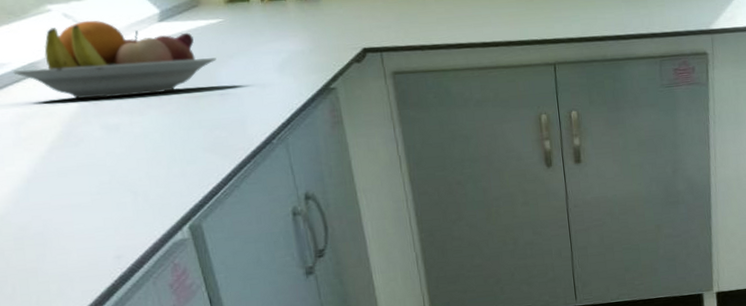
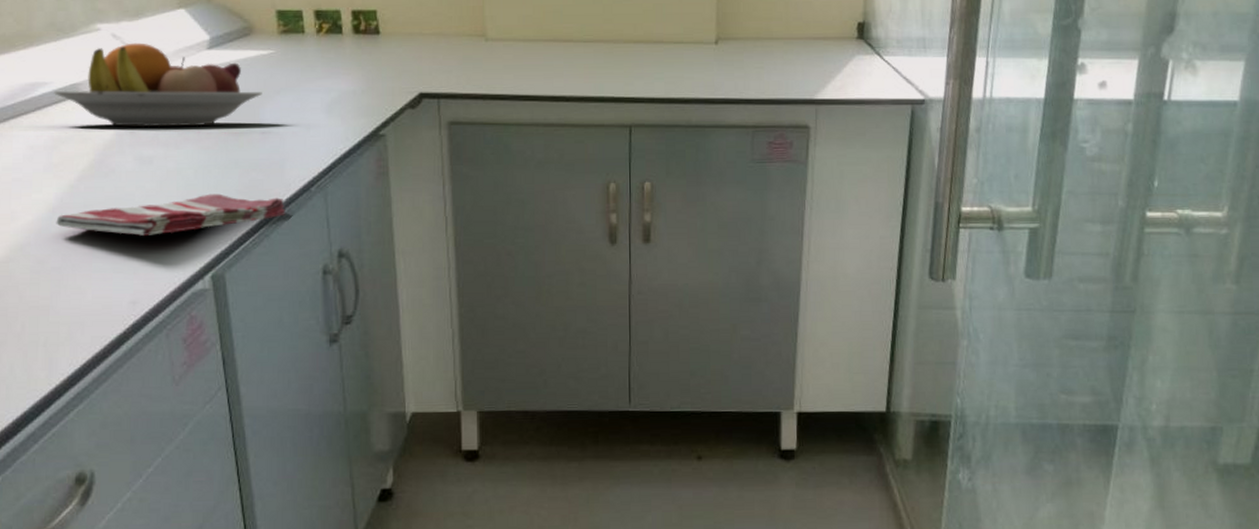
dish towel: none [32,151,252,197] -> present [56,193,285,236]

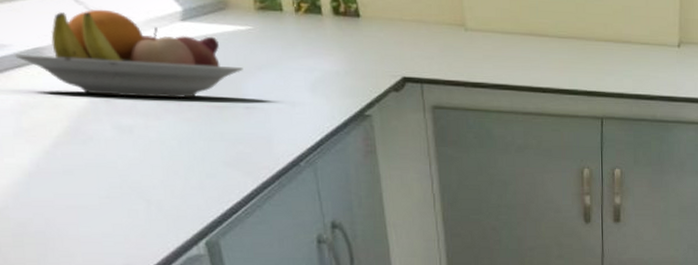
dish towel: present [56,193,285,236] -> none [34,164,276,203]

